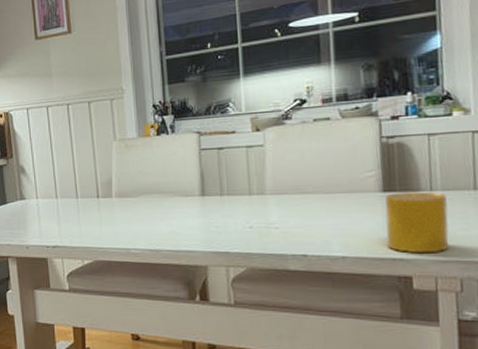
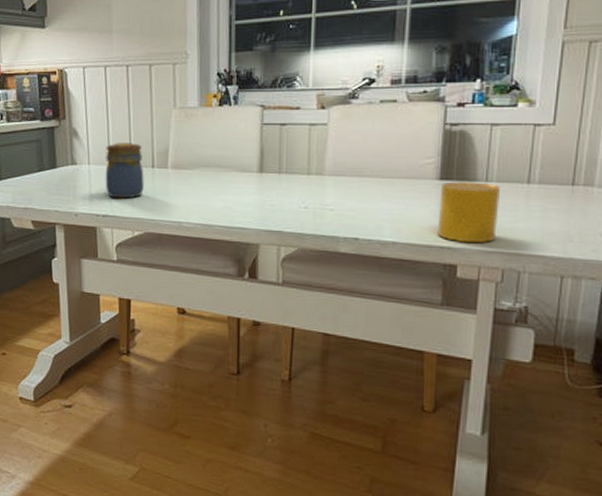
jar: none [52,175,91,229] -> present [105,141,144,199]

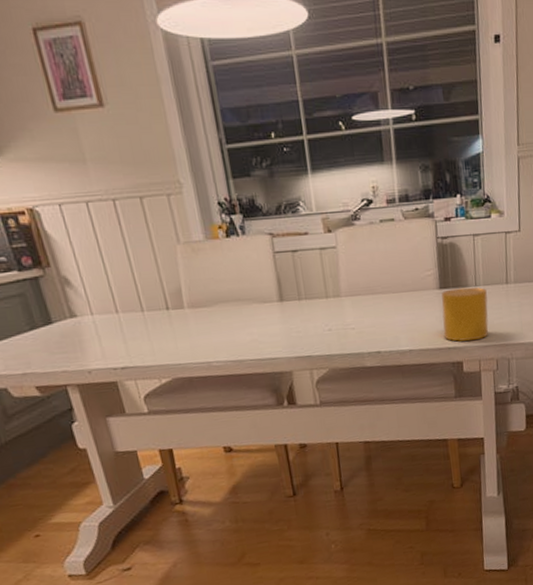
jar: present [105,141,144,199] -> none [108,285,163,348]

